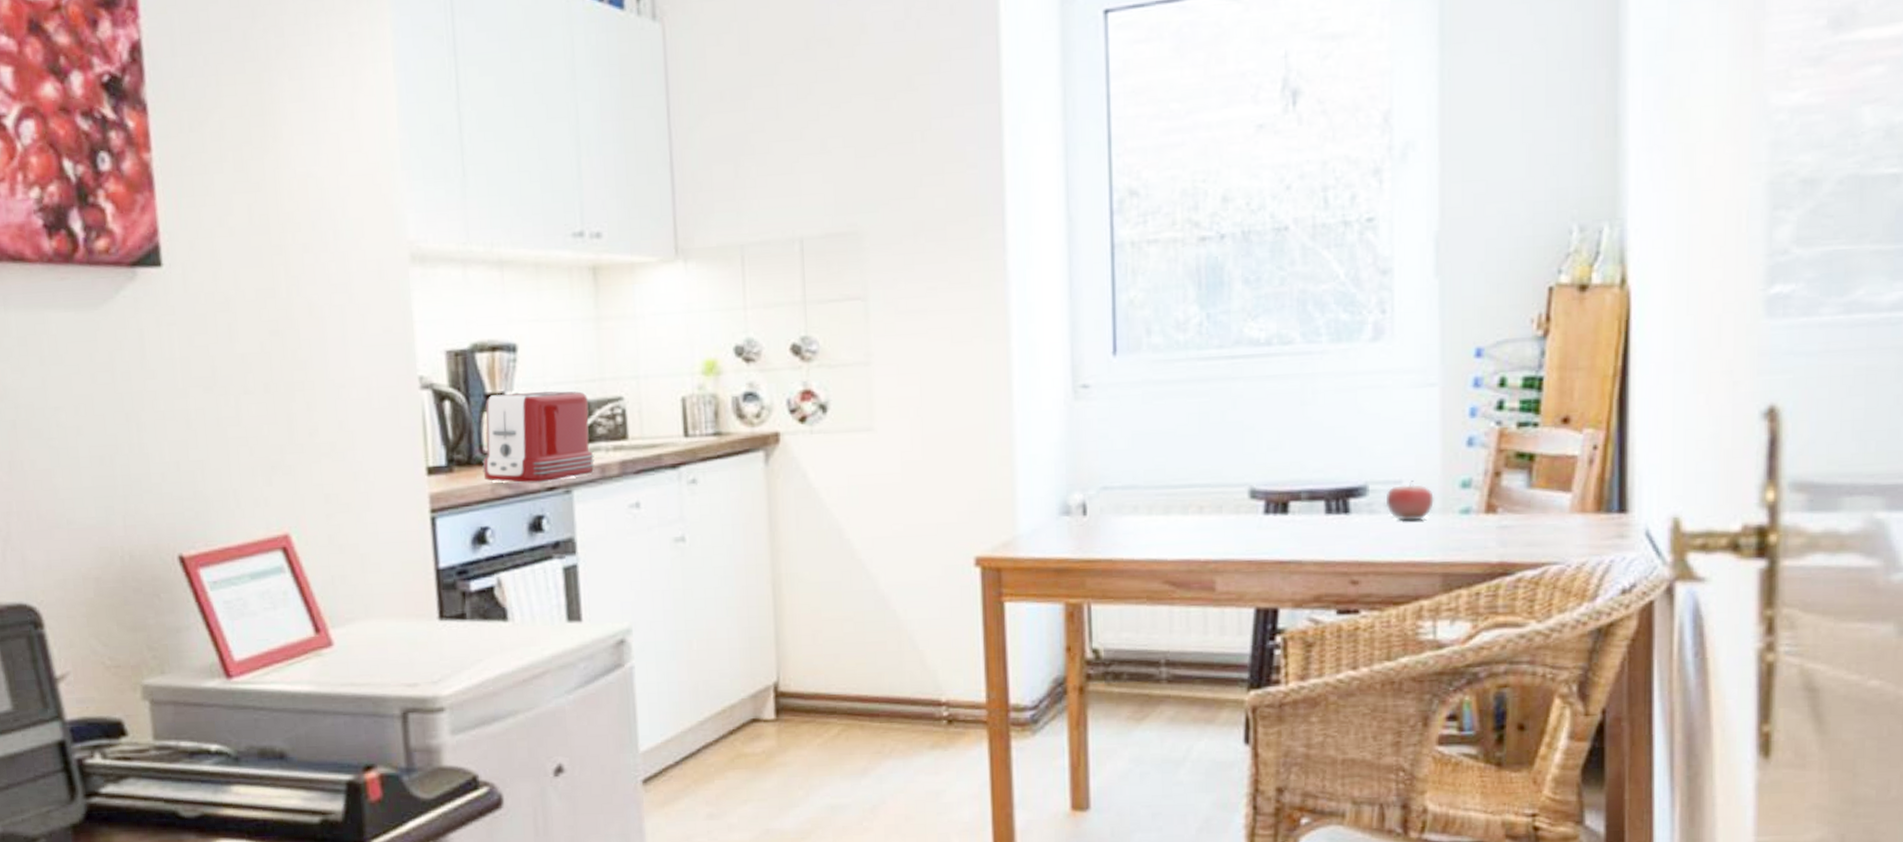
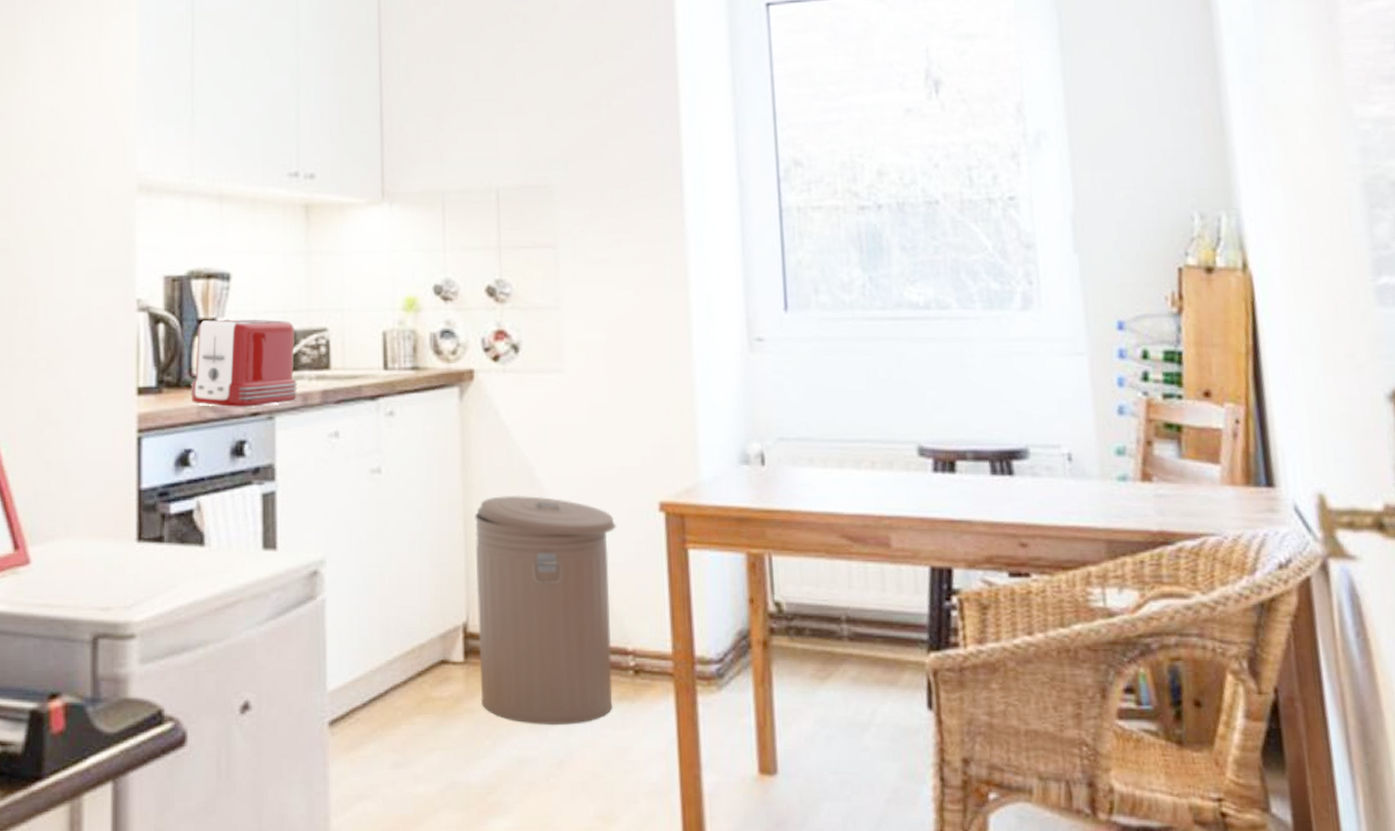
can: none [782,556,930,774] -> present [474,495,616,725]
fruit: present [1387,481,1434,521] -> none [1047,446,1092,485]

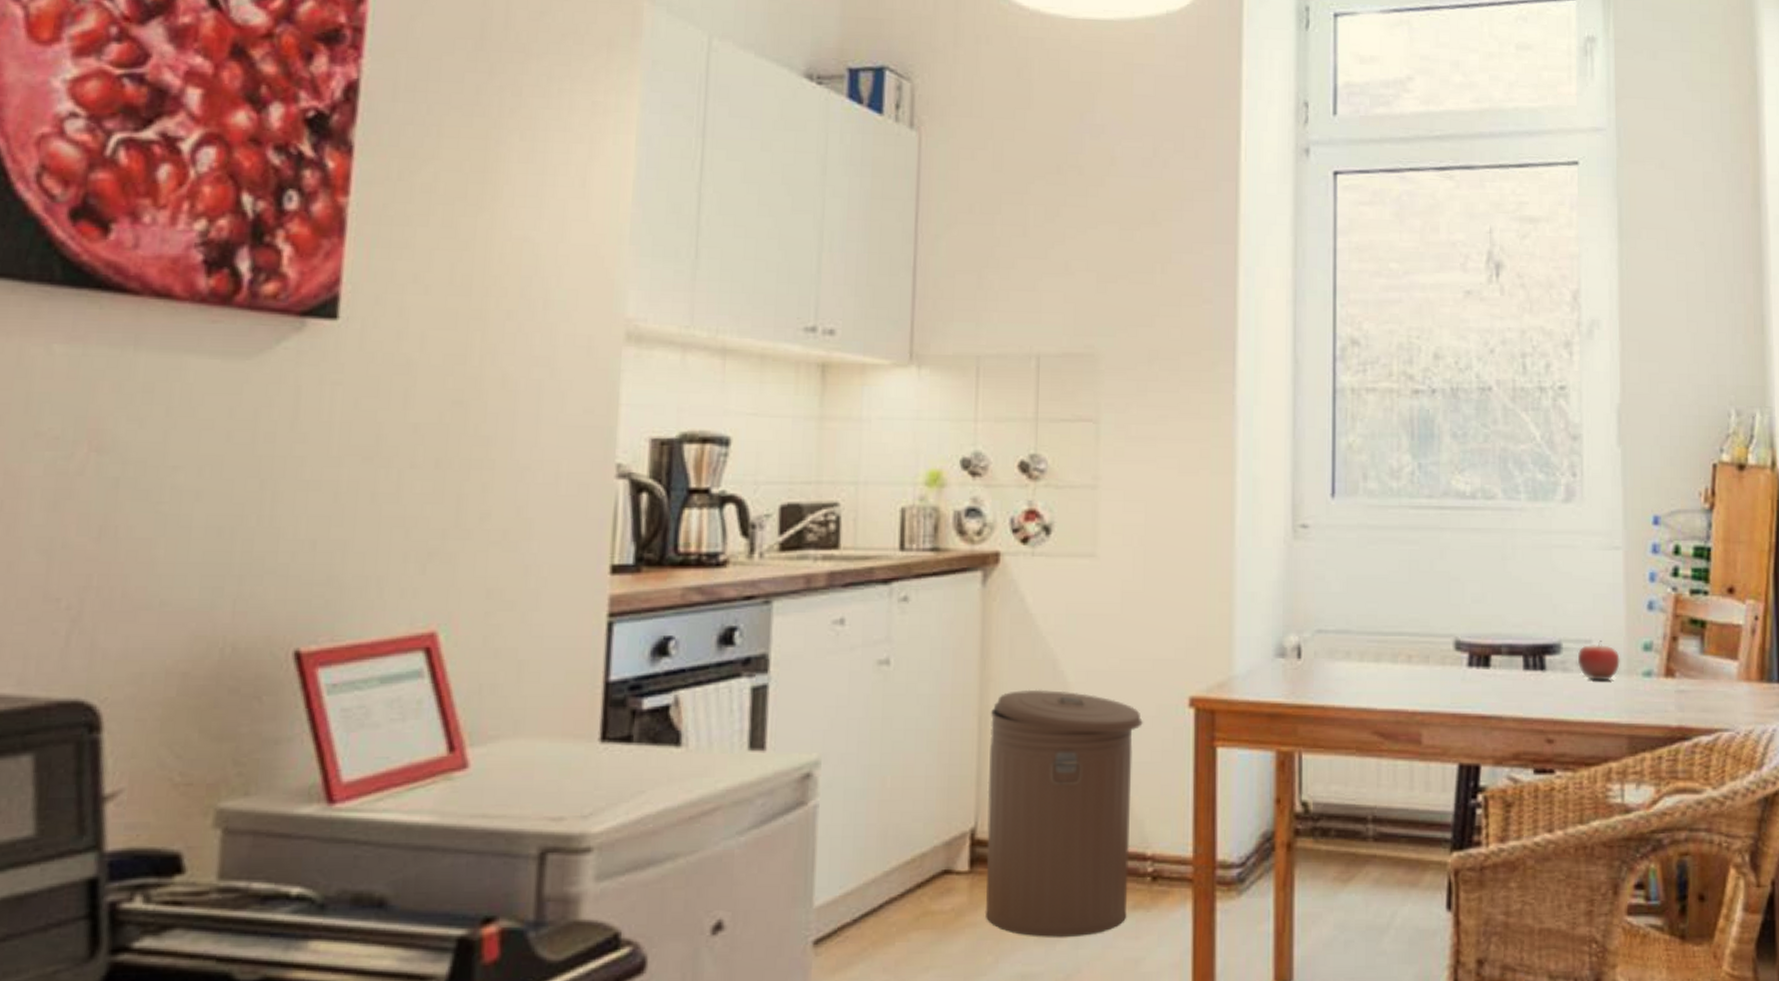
toaster: present [190,320,298,407] -> none [674,490,801,589]
fruit: none [1047,446,1092,485] -> present [1578,641,1620,680]

